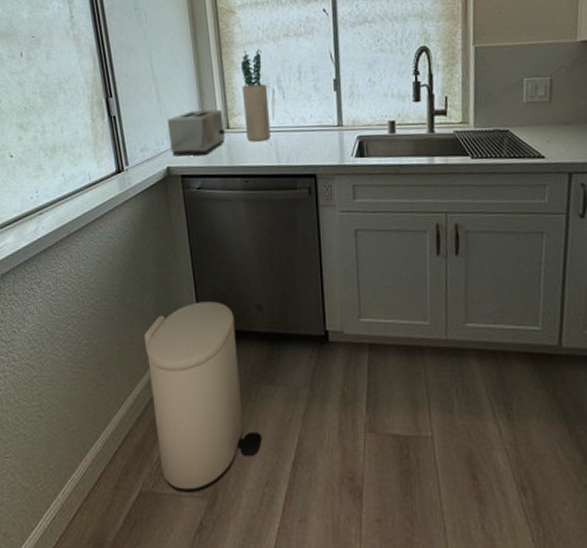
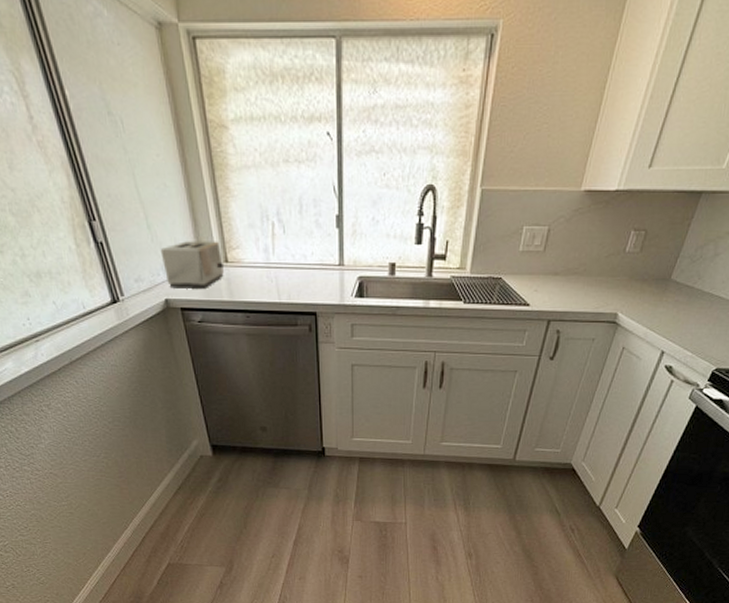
pedal bin: present [144,301,262,493] -> none [159,423,269,563]
vase: present [241,48,271,142] -> none [238,174,271,277]

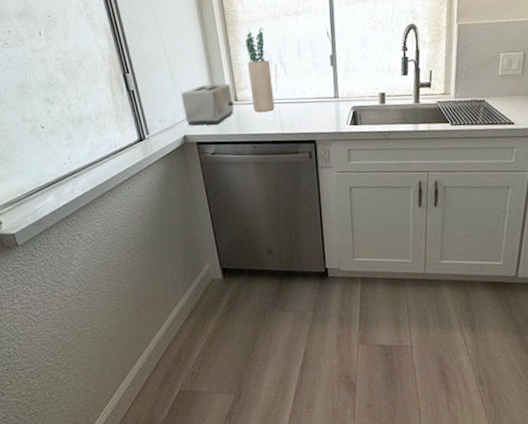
vase: none [238,174,271,277] -> present [246,27,275,113]

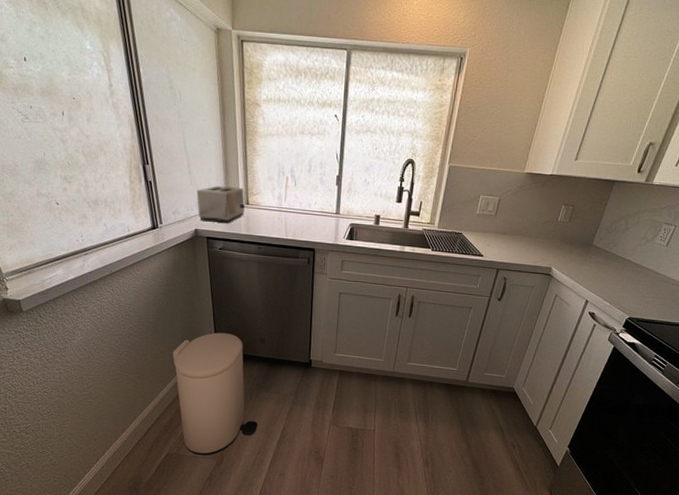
pedal bin: none [174,247,276,390] -> present [173,332,258,456]
vase: present [246,27,275,113] -> none [261,140,283,218]

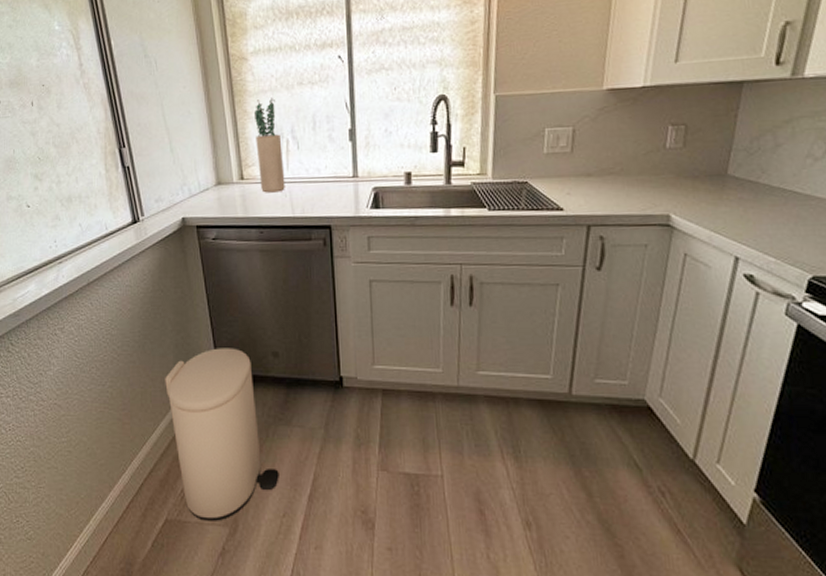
toaster: present [196,186,245,223] -> none [181,160,239,207]
vase: none [261,140,283,218] -> present [255,97,285,193]

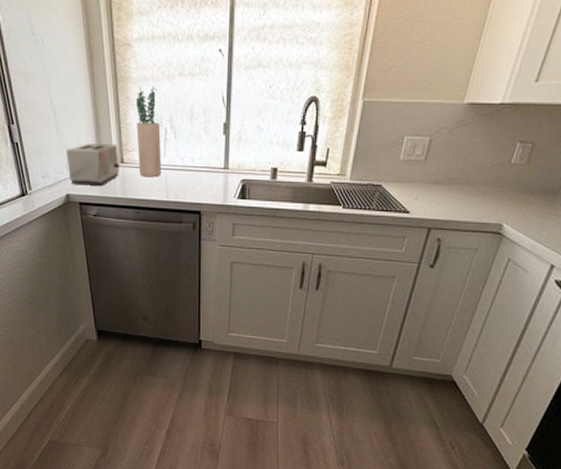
pedal bin: present [165,348,279,521] -> none [50,309,144,444]
toaster: none [181,160,239,207] -> present [66,143,119,186]

